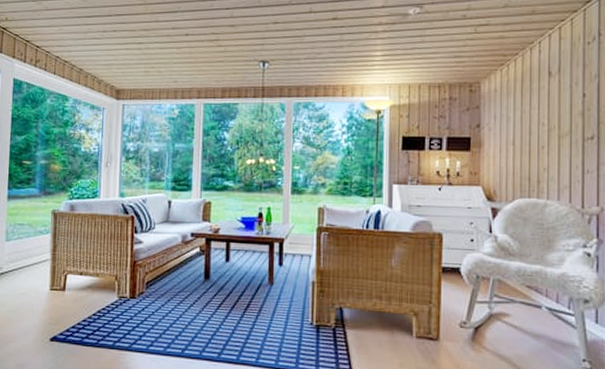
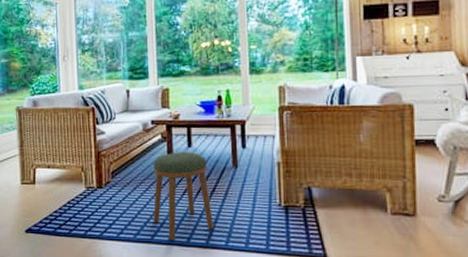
stool: none [185,265,246,355] -> present [153,151,215,241]

